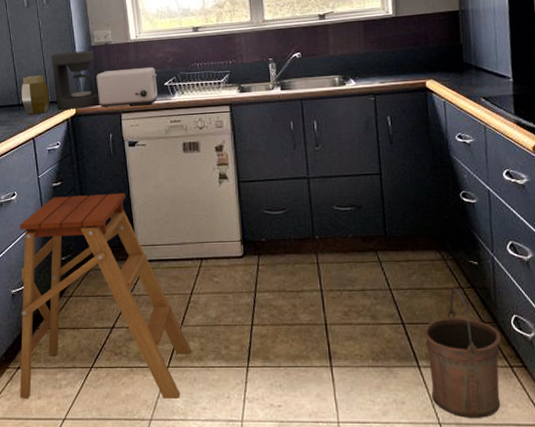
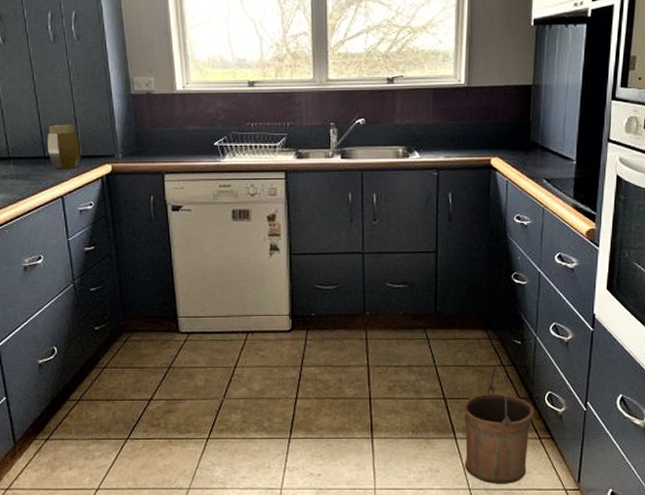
step ladder: present [19,192,191,399] -> none [46,260,232,470]
coffee maker: present [51,50,100,111] -> none [83,99,140,167]
toaster: present [96,66,158,108] -> none [136,123,207,167]

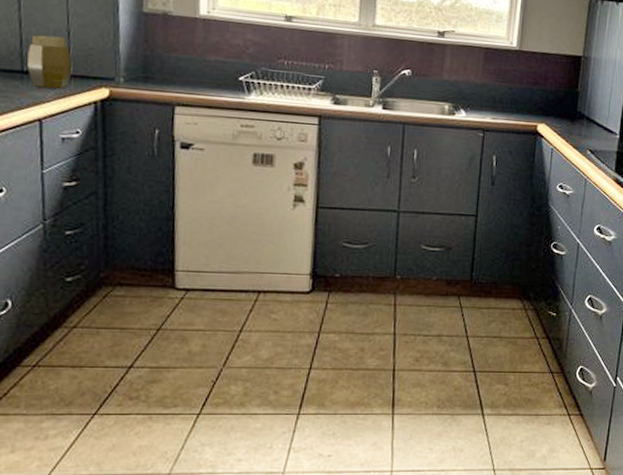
bucket: present [463,366,534,484] -> none [491,338,565,464]

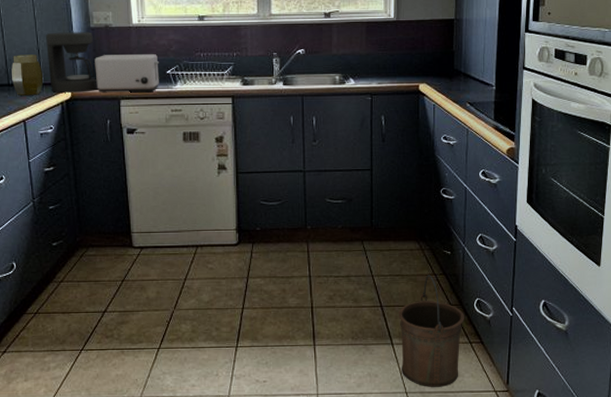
coffee maker: none [80,12,146,93] -> present [46,32,98,94]
toaster: none [144,48,231,101] -> present [95,53,160,93]
bucket: none [491,338,565,464] -> present [399,275,464,387]

